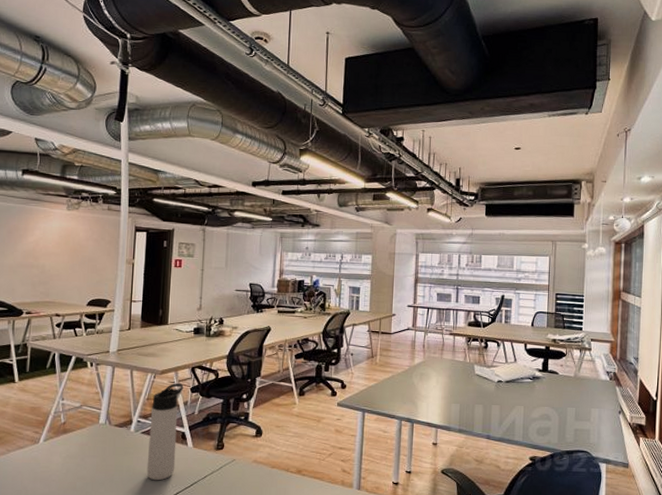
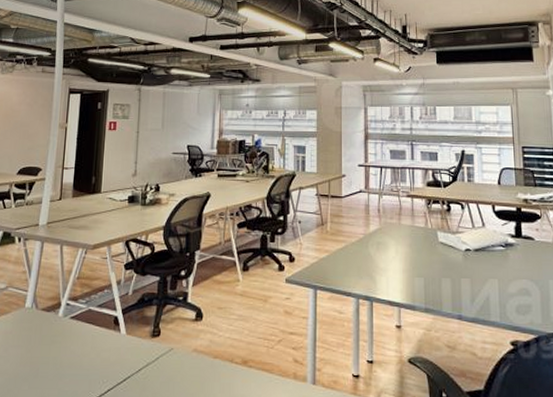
thermos bottle: present [146,383,184,481] -> none [75,259,117,375]

